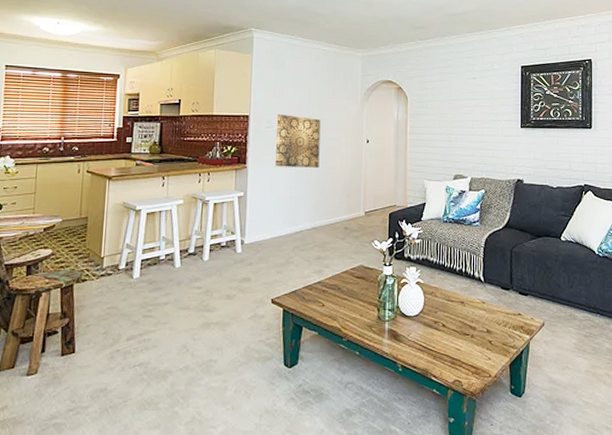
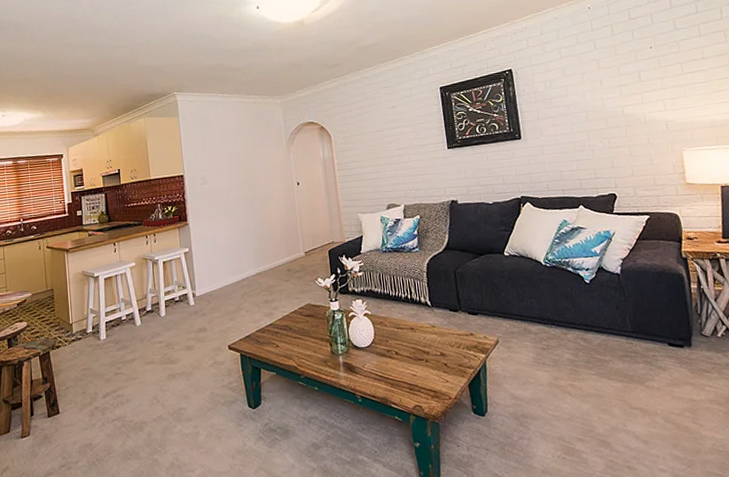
wall art: present [274,114,321,168] -> none [209,169,255,220]

